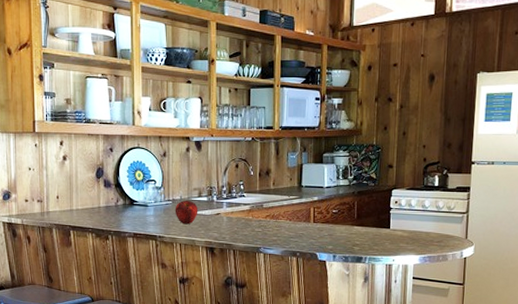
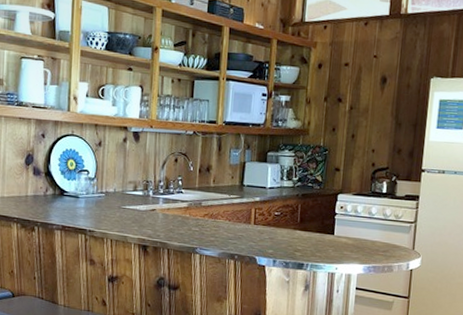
apple: present [175,200,198,225] -> none [107,193,133,220]

